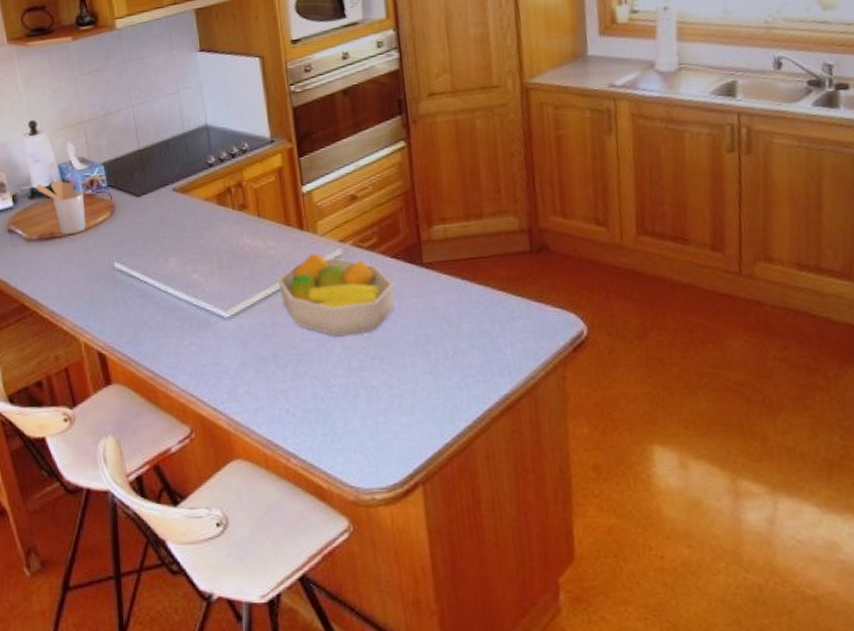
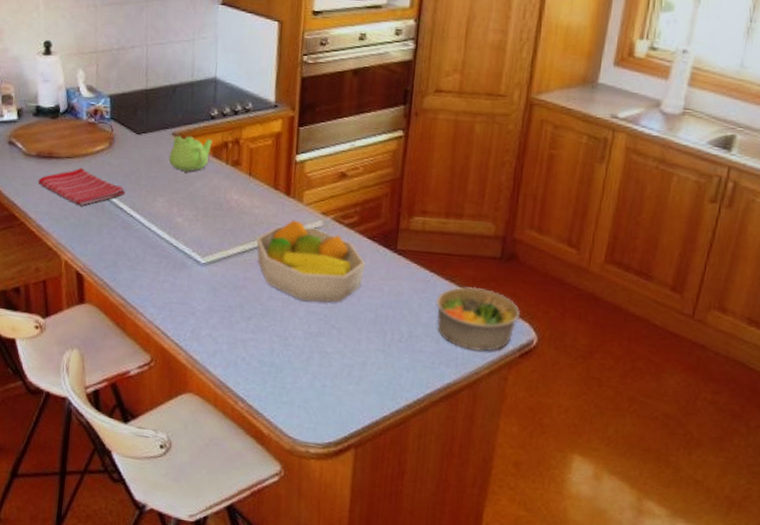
utensil holder: present [36,180,87,235] -> none [41,102,86,158]
dish towel: none [43,242,135,282] -> present [37,167,125,205]
teapot: none [173,187,215,226] -> present [168,135,212,172]
bowl: none [474,286,564,354] -> present [435,286,521,351]

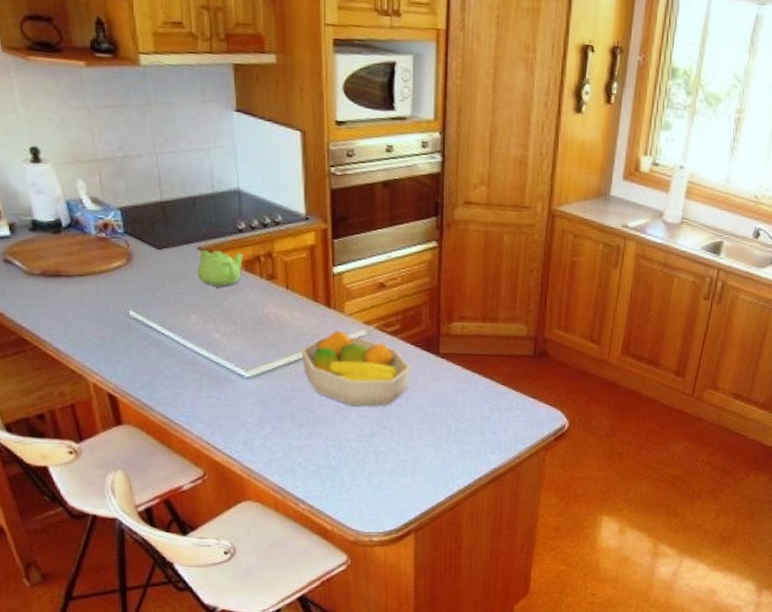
dish towel: present [37,167,125,205] -> none [47,285,152,325]
bowl: present [435,286,521,351] -> none [478,382,554,438]

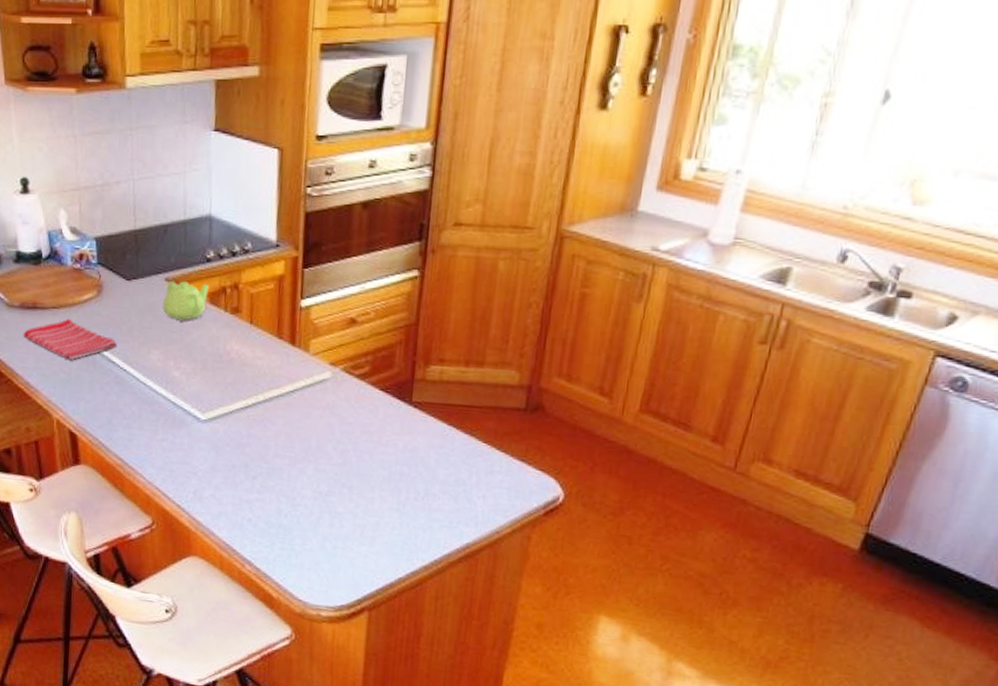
dish towel: none [47,285,152,325] -> present [23,318,117,360]
fruit bowl: present [301,330,412,407] -> none [260,371,379,460]

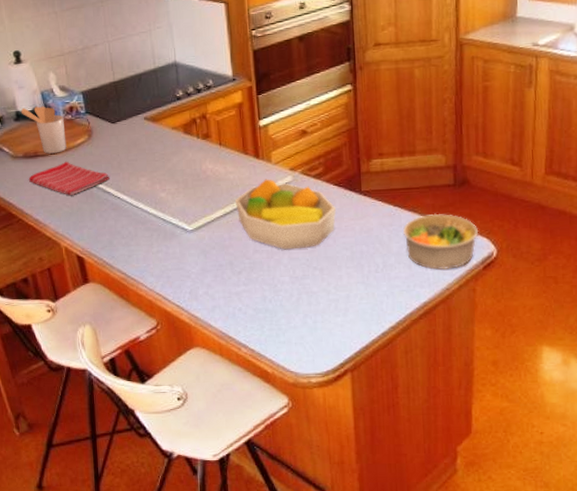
utensil holder: none [22,247,72,308] -> present [21,106,67,154]
teapot: present [162,280,209,321] -> none [144,118,182,151]
fruit bowl: none [260,371,379,460] -> present [235,179,337,250]
bowl: none [453,440,546,509] -> present [402,213,479,270]

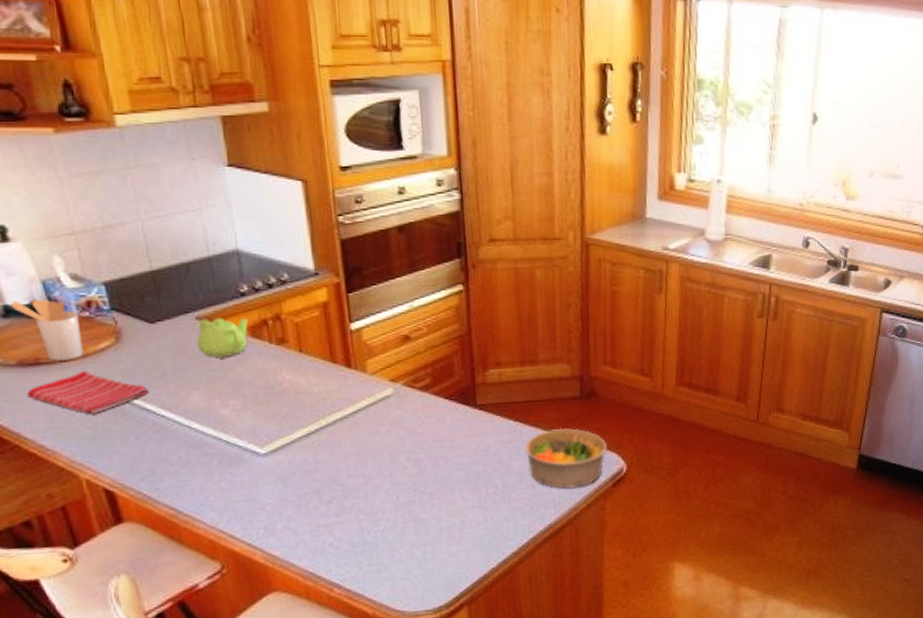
teapot: none [144,118,182,151] -> present [196,318,248,358]
fruit bowl: present [235,179,337,250] -> none [322,391,448,473]

